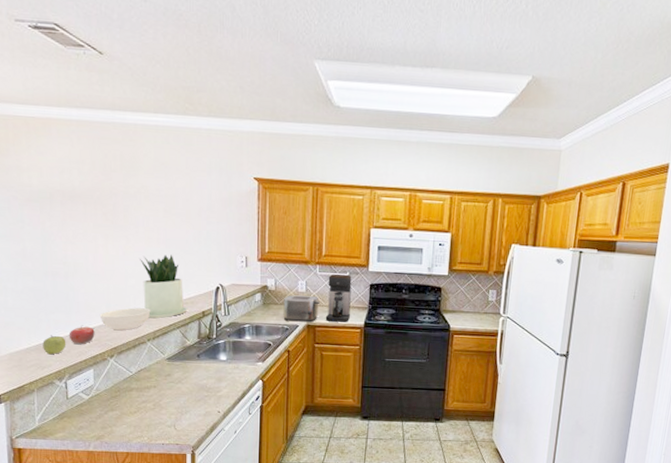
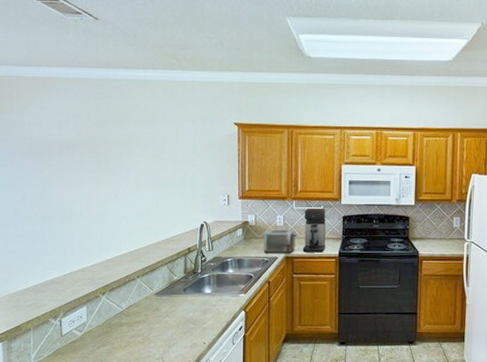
fruit: present [42,335,66,355] -> none [39,275,61,295]
fruit: present [68,325,95,345] -> none [64,265,88,284]
bowl: present [99,307,151,331] -> none [92,247,140,269]
planter: present [140,254,187,319] -> none [130,196,174,256]

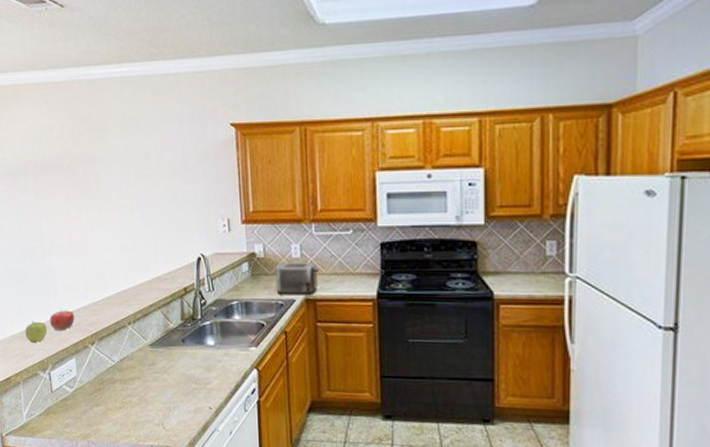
fruit: none [39,275,61,295] -> present [25,321,48,343]
fruit: none [64,265,88,284] -> present [49,308,75,331]
coffee maker: present [302,208,326,253] -> none [327,234,359,294]

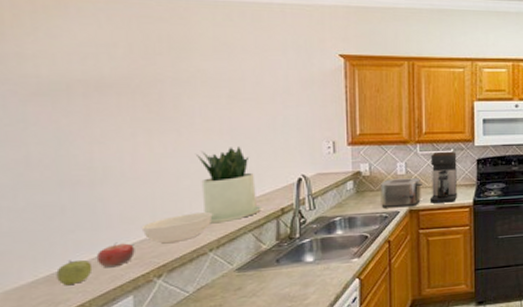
bowl: none [77,287,130,314] -> present [141,212,213,244]
planter: none [114,223,168,298] -> present [197,147,261,224]
coffee maker: none [327,234,359,294] -> present [429,152,458,203]

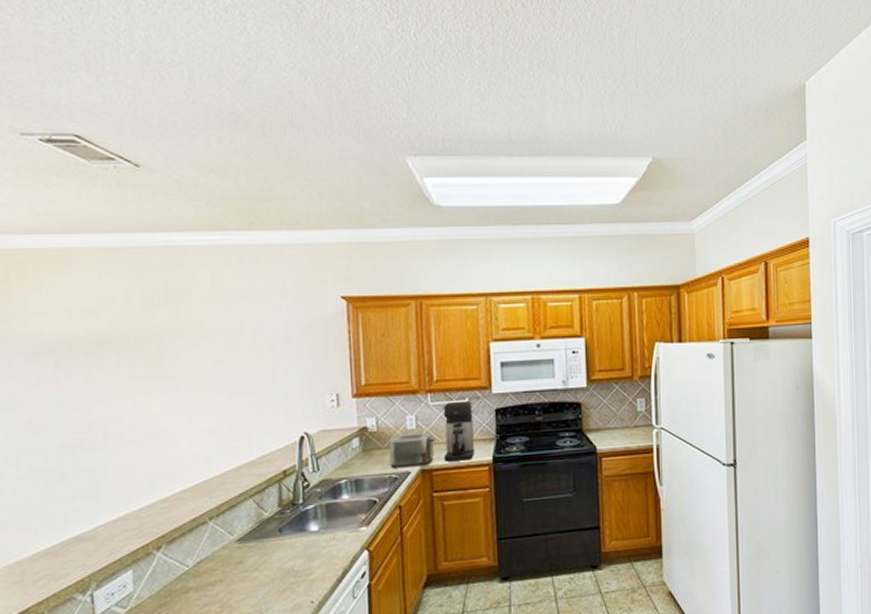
fruit: present [56,259,93,286] -> none [57,530,93,559]
fruit: present [96,242,135,268] -> none [95,511,134,540]
bowl: present [141,212,213,244] -> none [140,476,213,512]
planter: present [197,147,261,224] -> none [195,403,263,489]

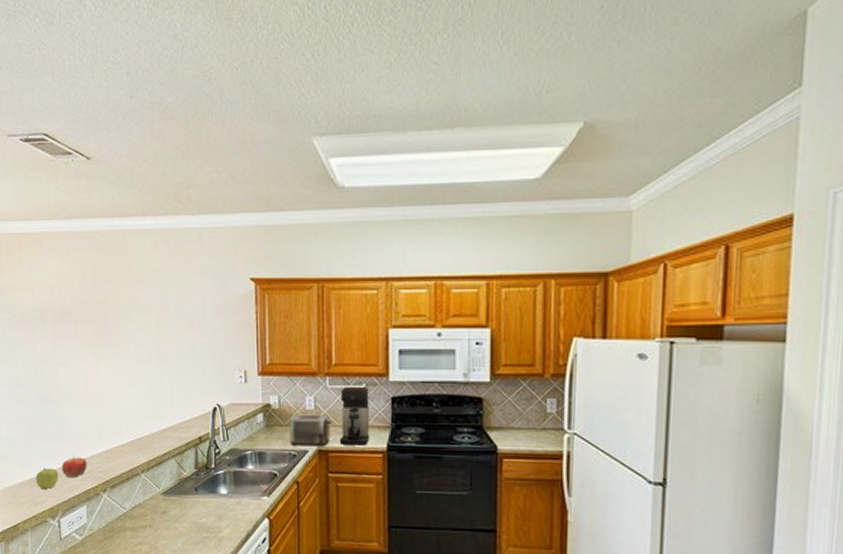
fruit: none [57,530,93,559] -> present [36,467,59,490]
fruit: none [95,511,134,540] -> present [61,455,87,478]

